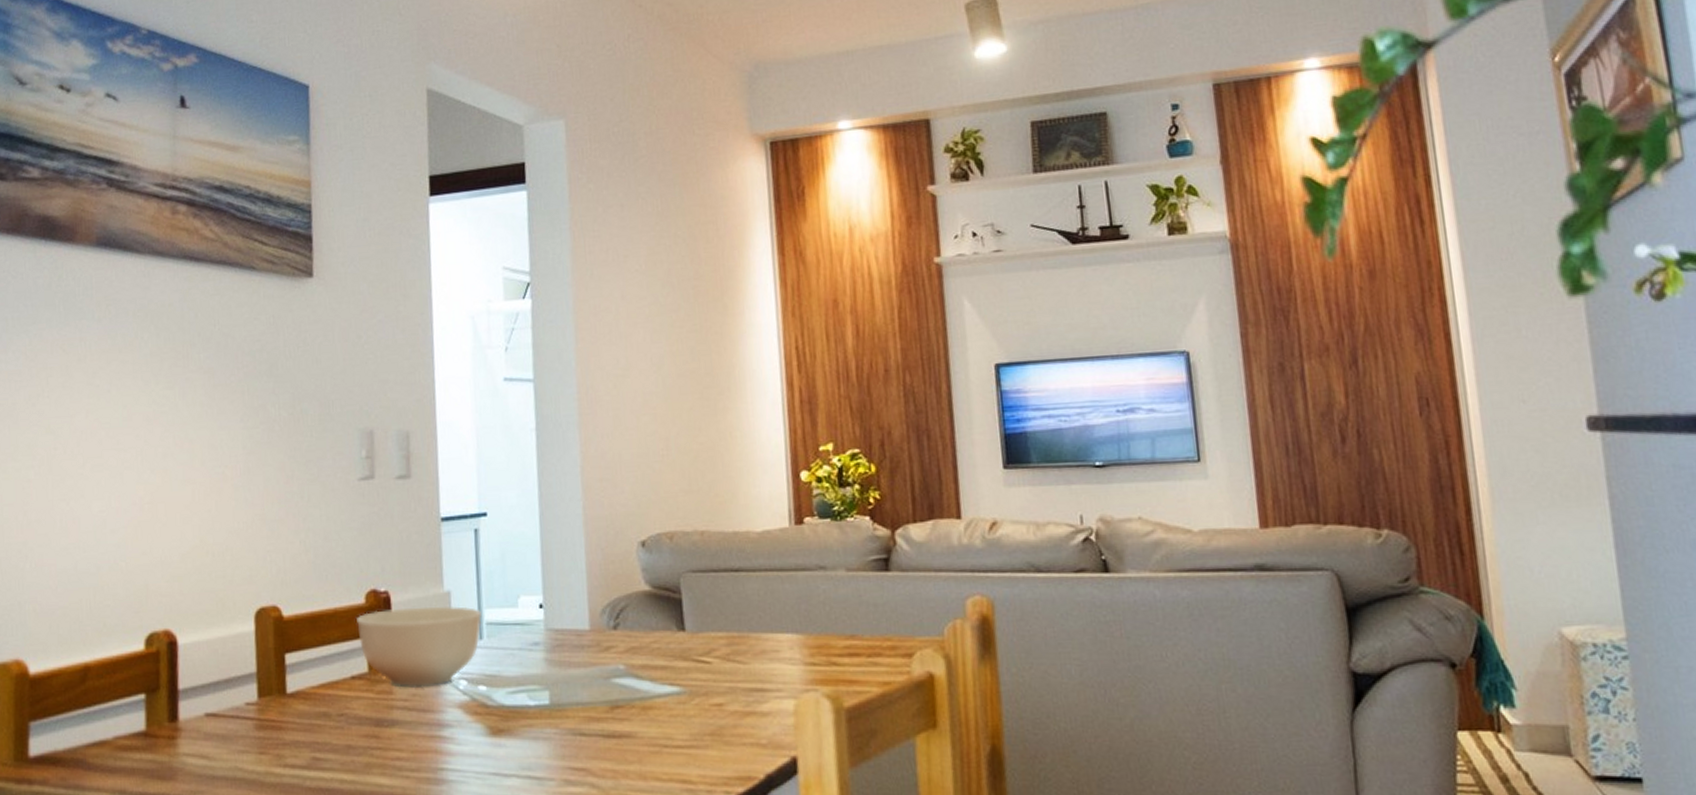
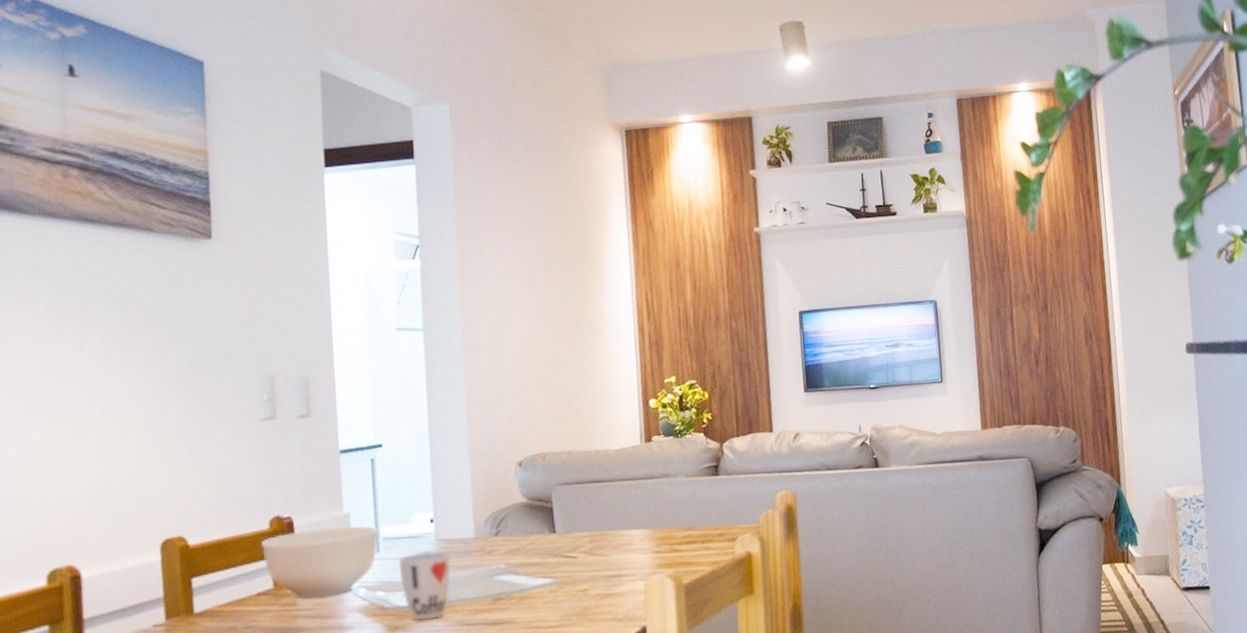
cup: none [503,642,563,724] -> present [398,550,451,621]

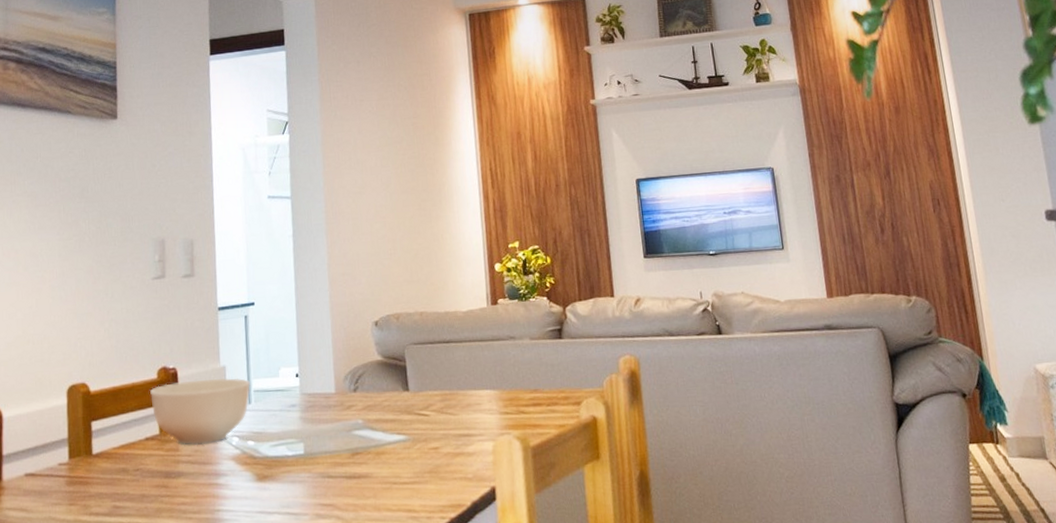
cup: present [398,550,451,621] -> none [267,404,314,471]

